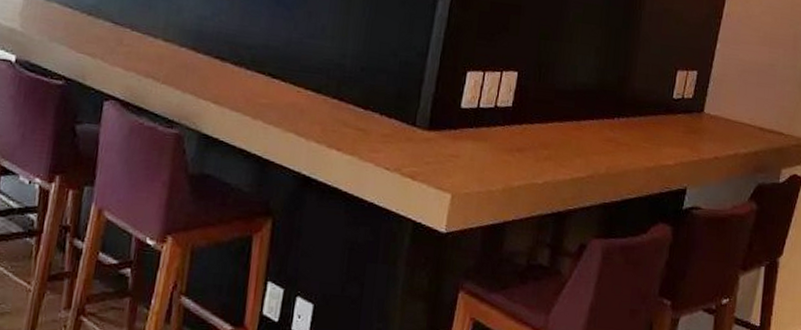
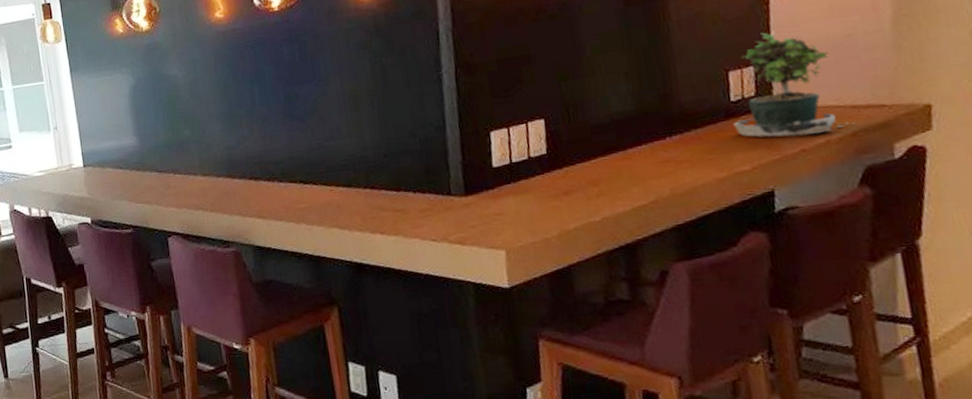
potted plant: none [670,42,759,146] -> present [733,32,855,138]

